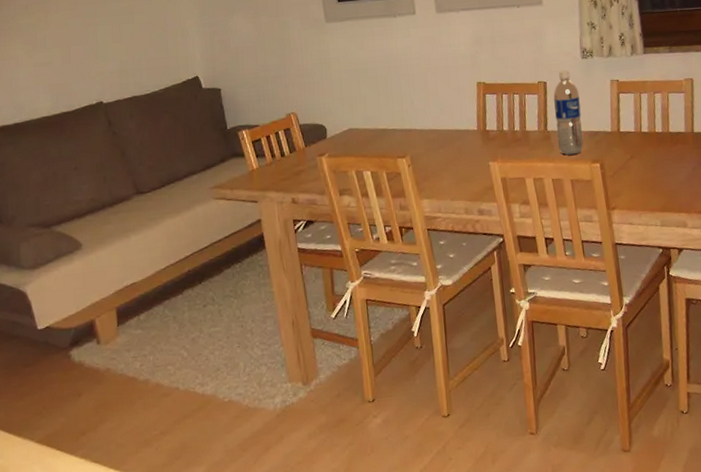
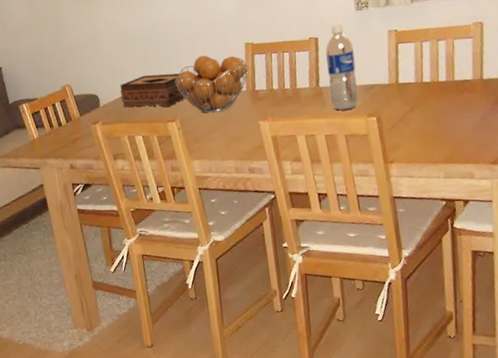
tissue box: none [349,107,422,142] -> present [120,73,191,108]
fruit basket: none [406,91,480,152] -> present [175,55,249,114]

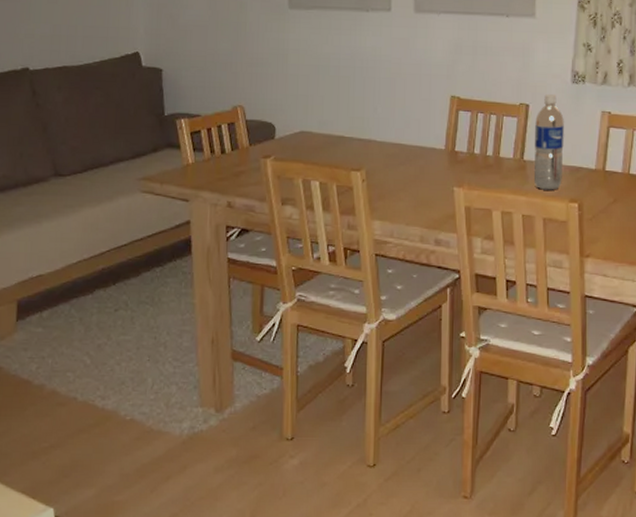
tissue box: present [120,73,191,108] -> none [301,111,383,152]
fruit basket: present [175,55,249,114] -> none [367,100,451,169]

